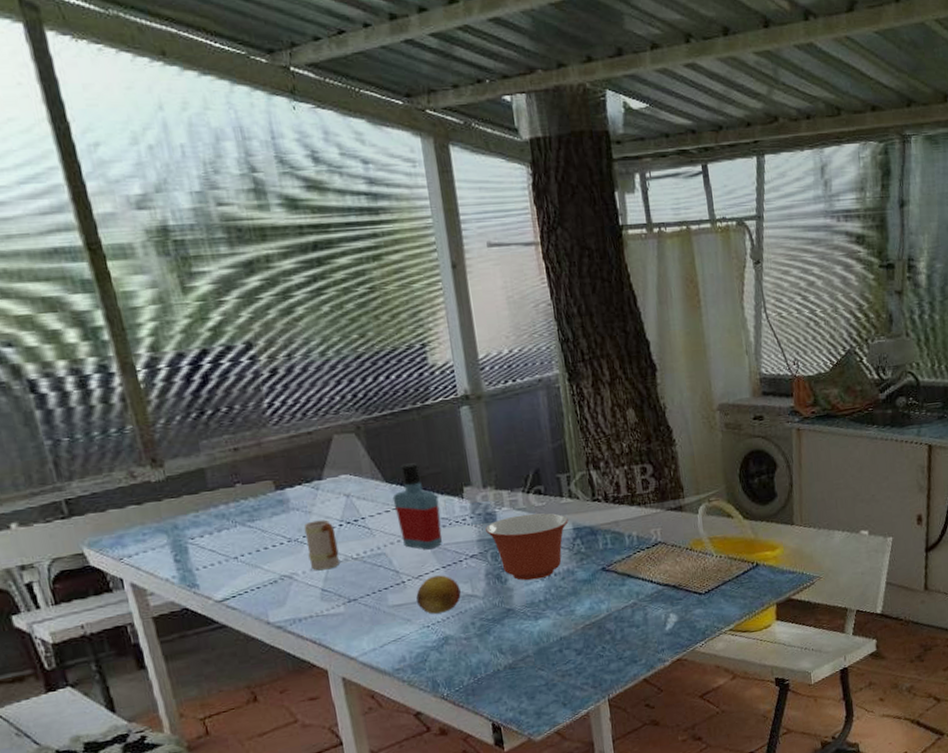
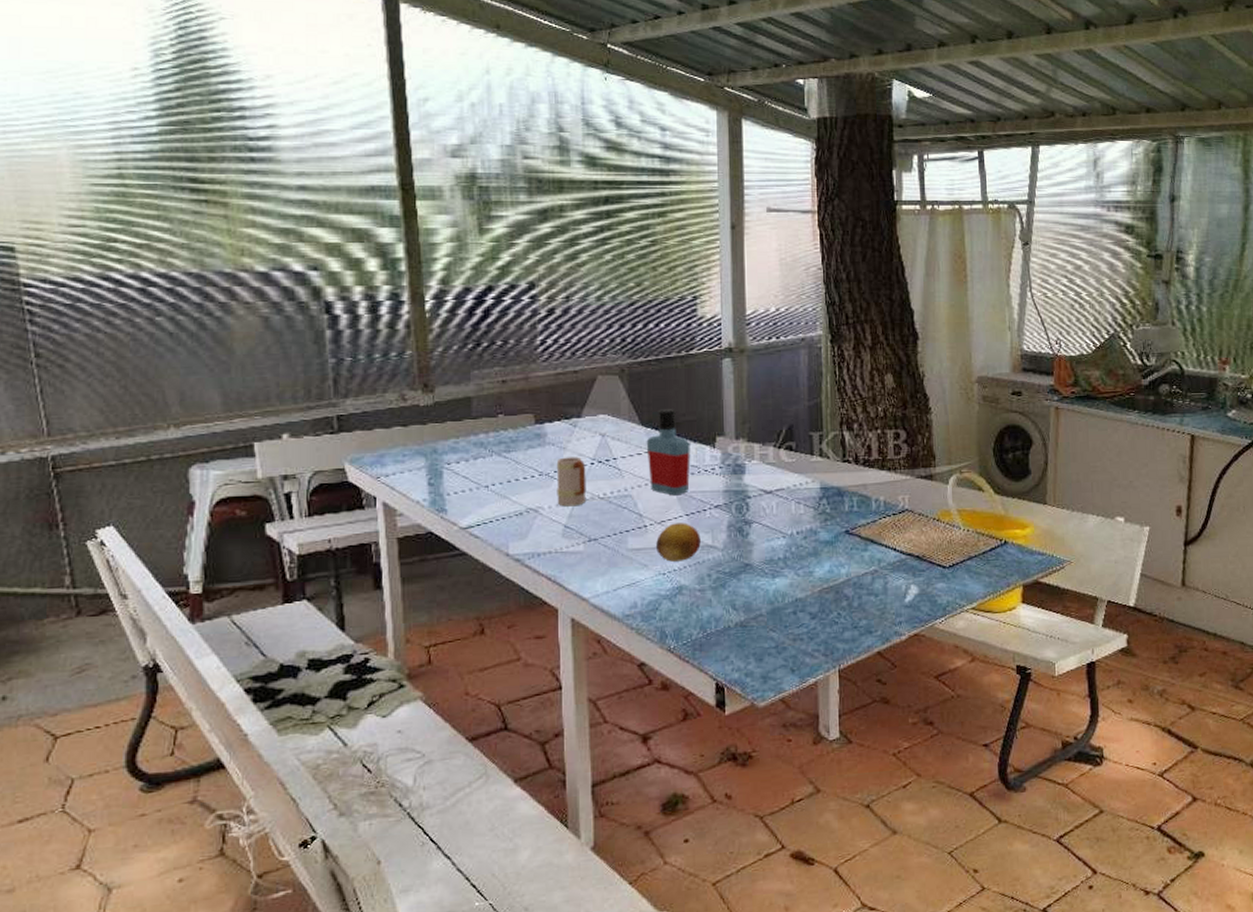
mixing bowl: present [485,513,569,581] -> none [733,469,816,537]

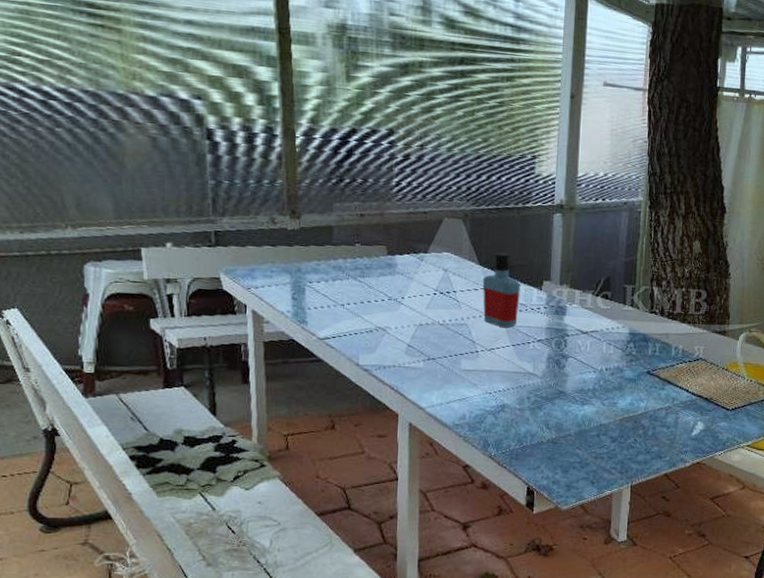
mug: present [556,457,587,507] -> none [402,286,429,329]
fruit: present [656,523,701,562] -> none [485,351,524,384]

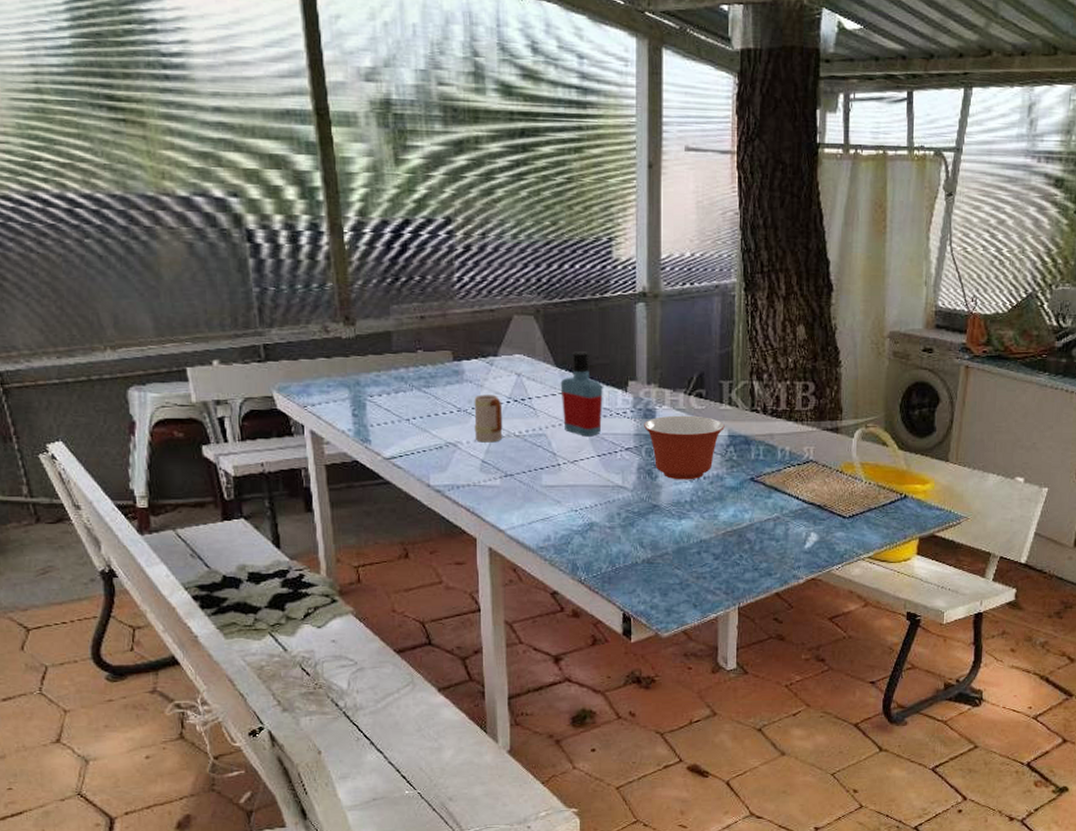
mug: none [402,286,429,329] -> present [474,394,503,443]
mixing bowl: none [555,313,627,371] -> present [644,415,725,480]

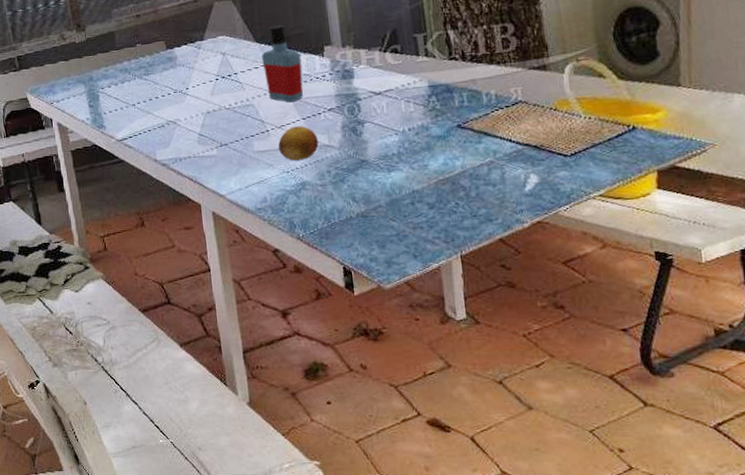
mug: present [474,394,503,443] -> none [187,74,215,118]
fruit: none [569,463,611,499] -> present [278,126,319,161]
mixing bowl: present [644,415,725,480] -> none [343,70,424,134]

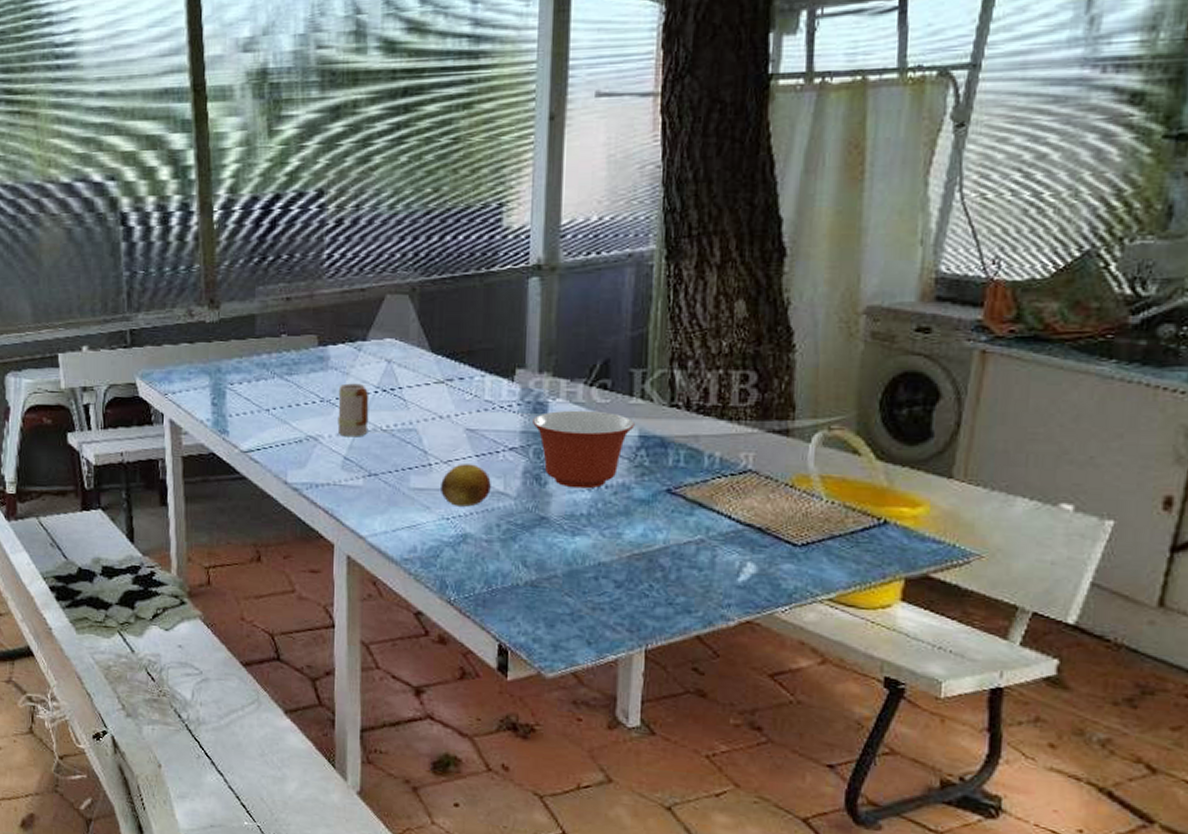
mug: none [187,74,215,118] -> present [337,383,369,437]
bottle: present [261,25,304,103] -> none [435,335,485,433]
mixing bowl: none [343,70,424,134] -> present [533,410,635,489]

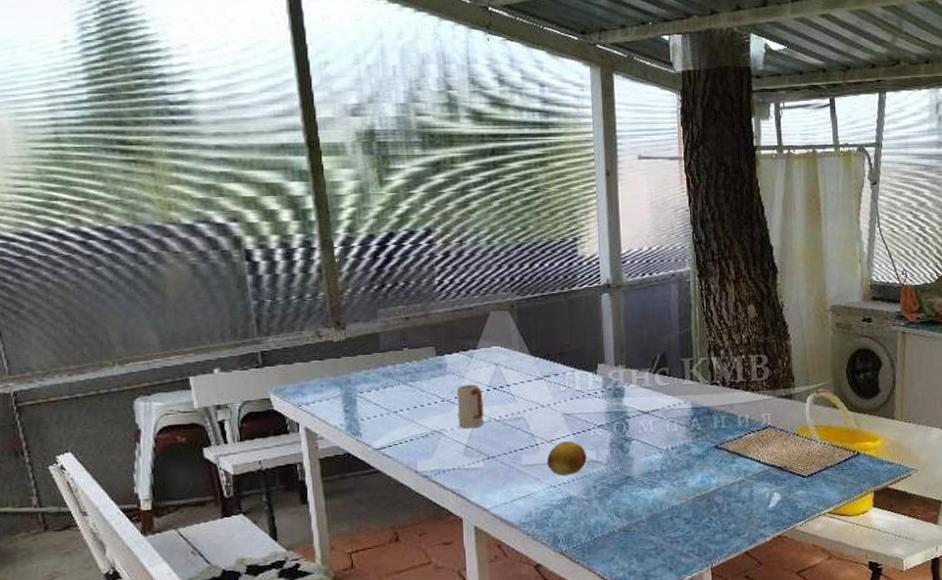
mixing bowl: present [533,410,635,489] -> none [614,392,688,452]

